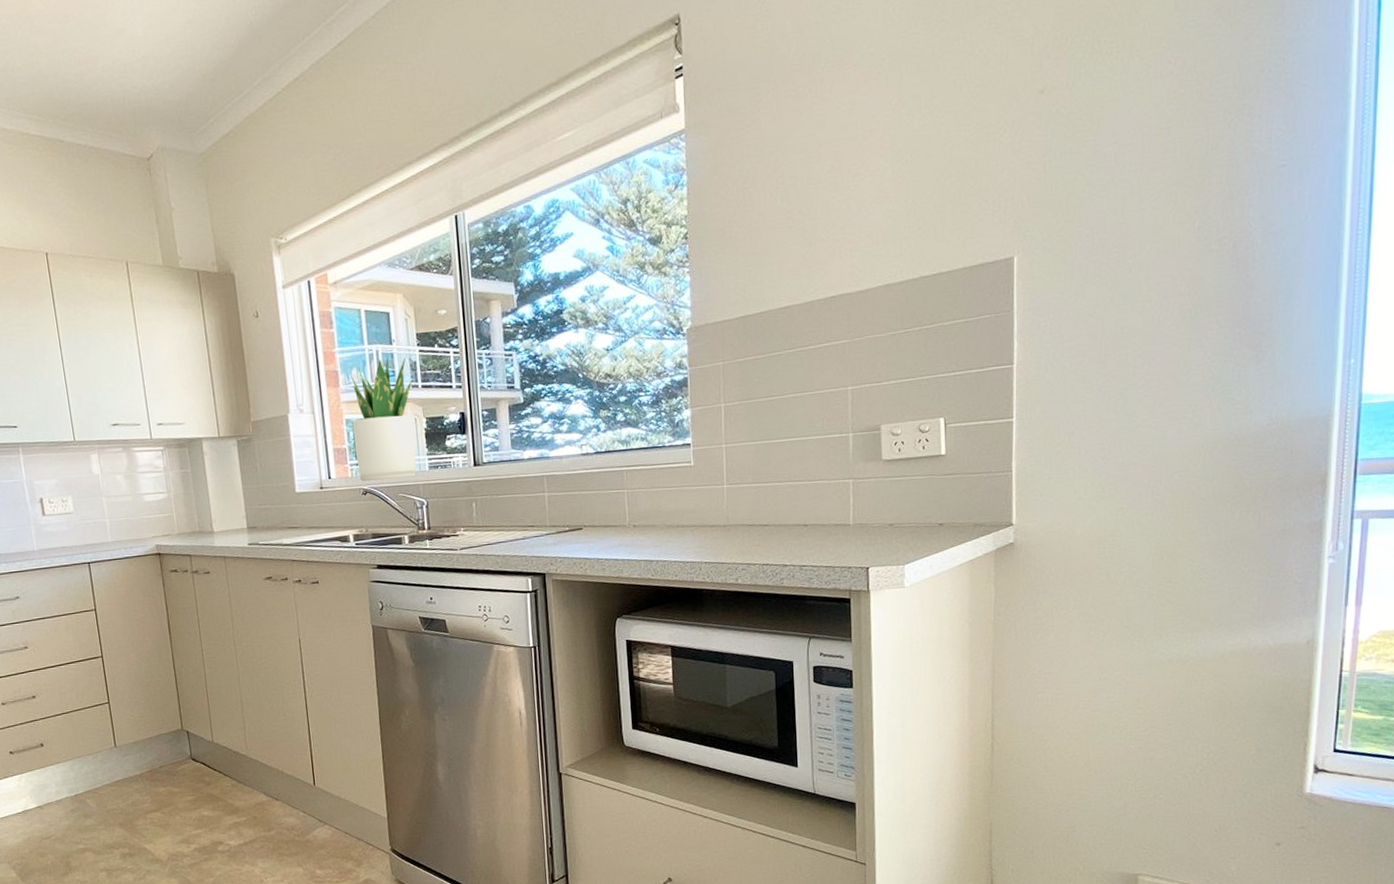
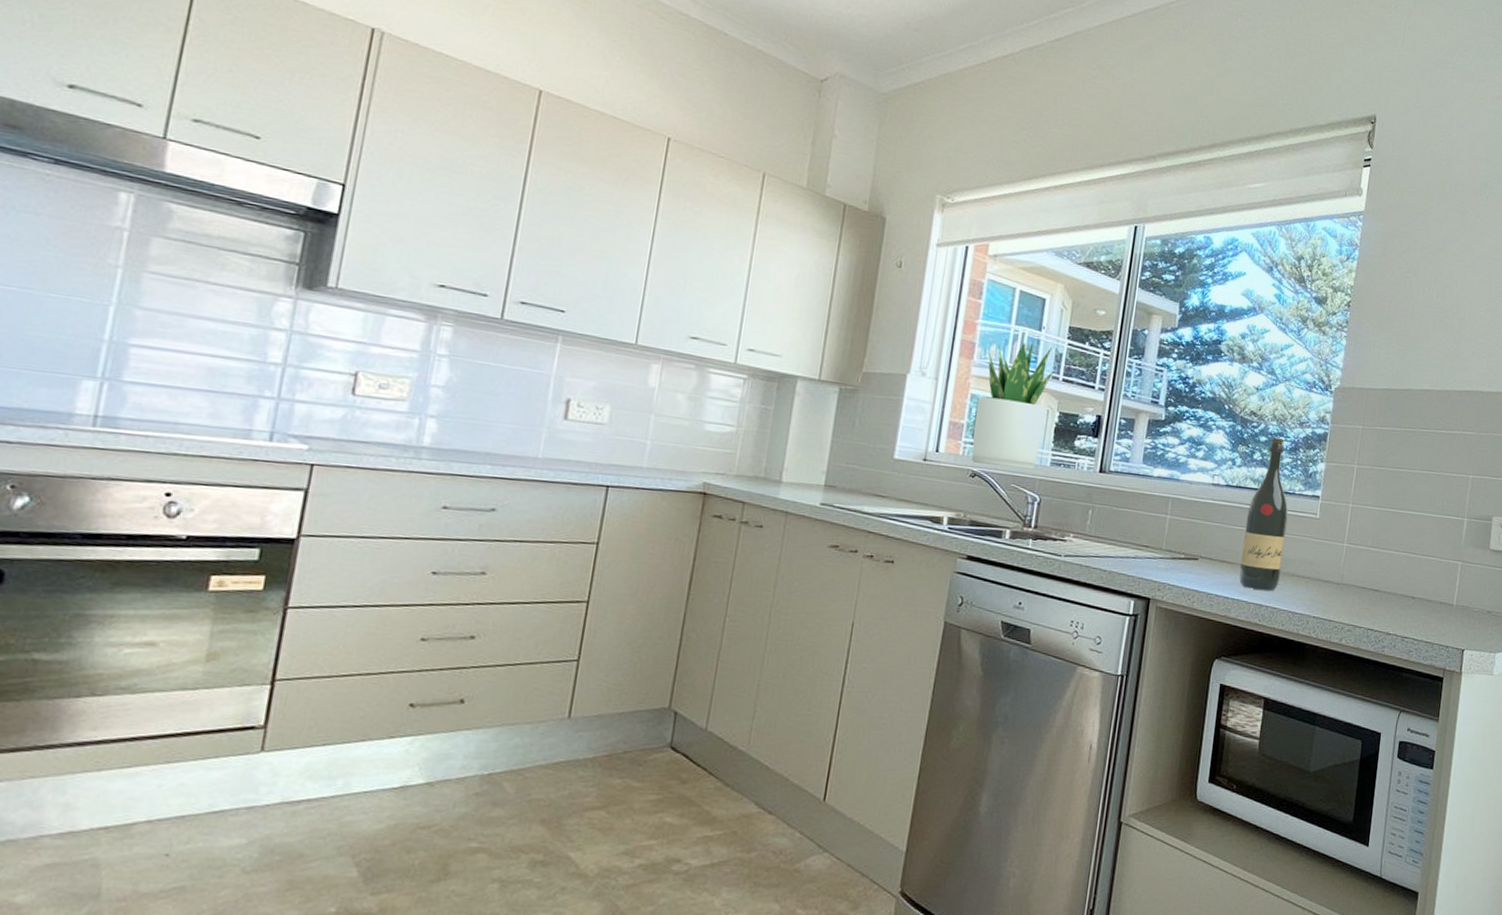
wine bottle: none [621,394,666,547] -> present [1239,437,1289,591]

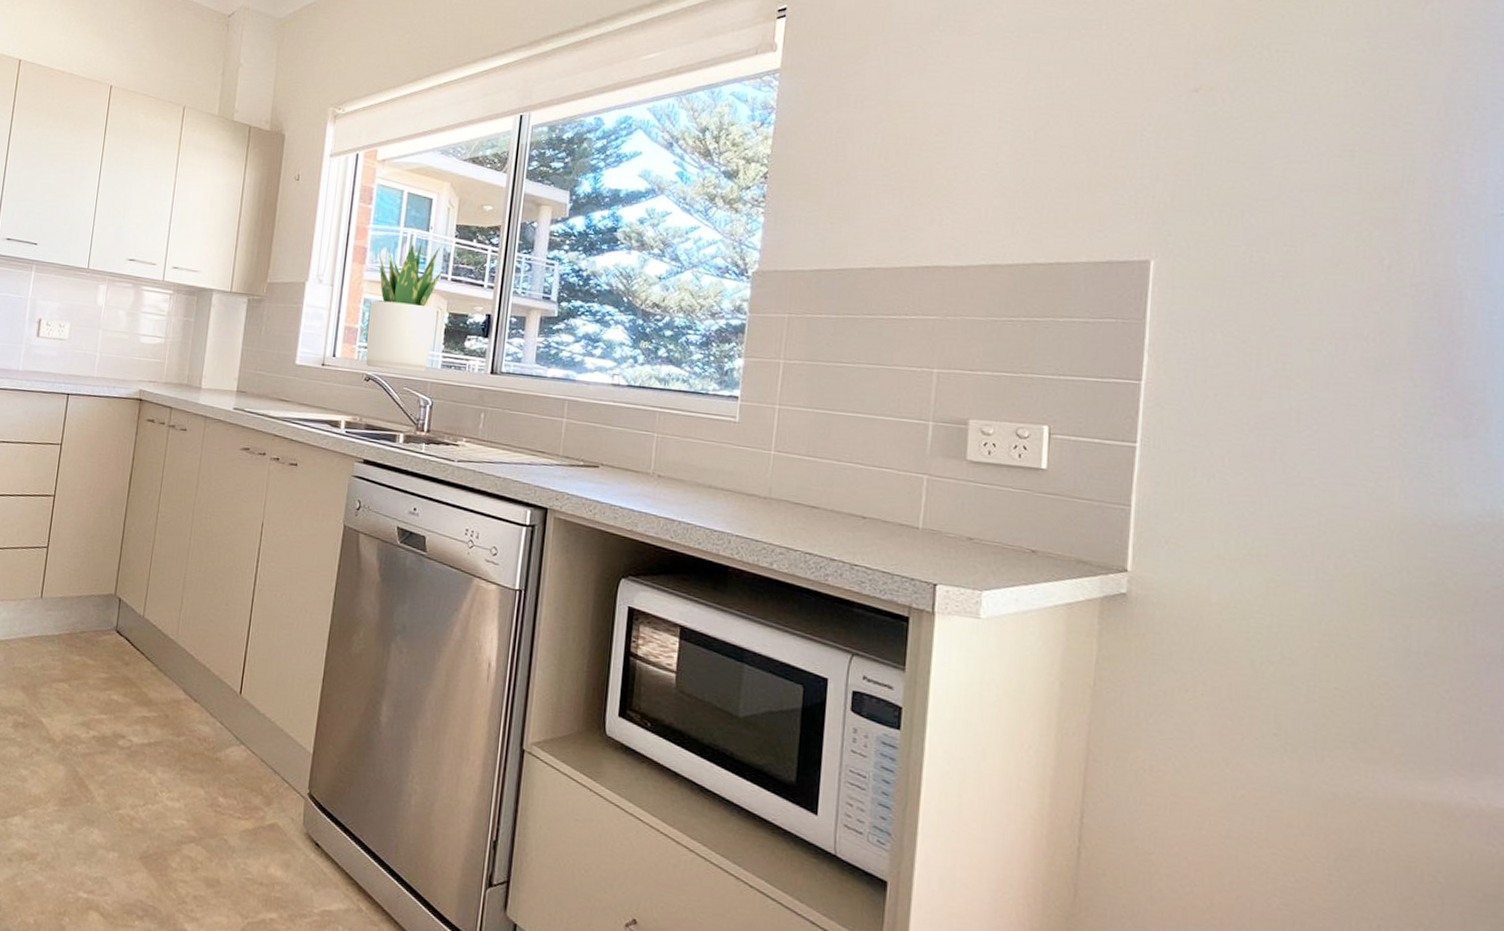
wine bottle: present [1239,437,1289,591] -> none [646,331,702,504]

